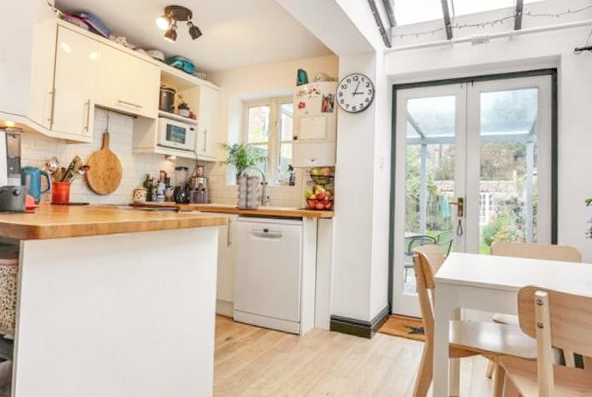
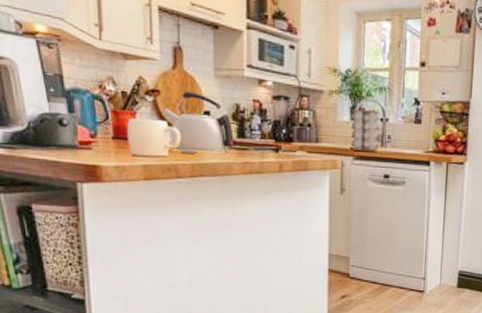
mug: none [62,188,102,218] -> present [127,118,180,157]
kettle: none [90,166,143,215] -> present [162,91,234,154]

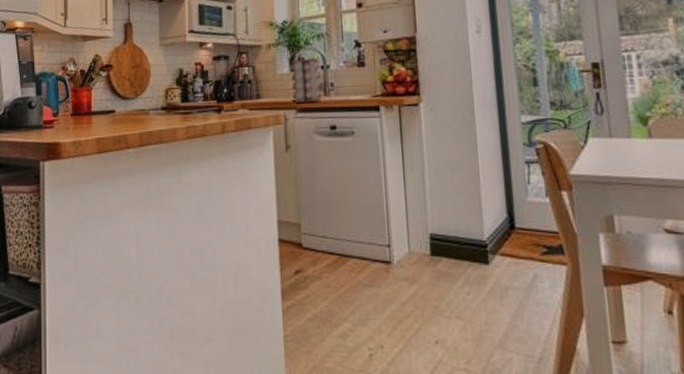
mug: present [127,118,180,157] -> none [84,92,130,130]
kettle: present [162,91,234,154] -> none [114,63,179,123]

